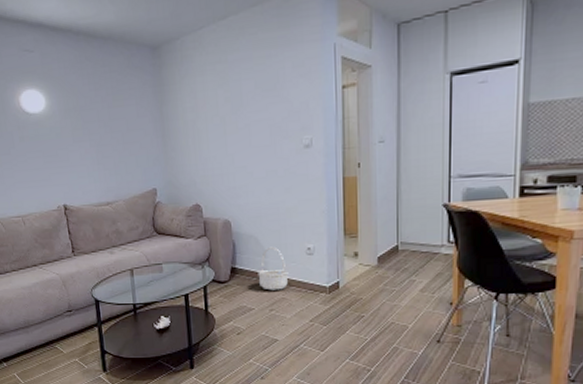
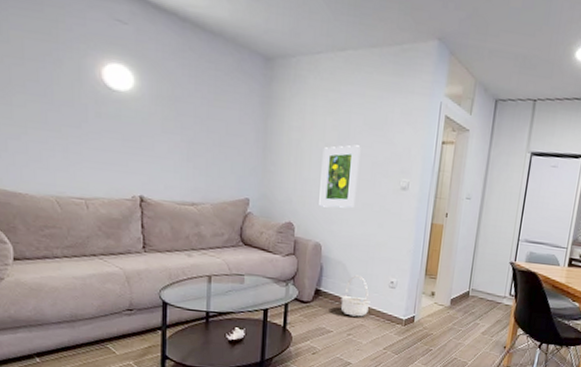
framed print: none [219,111,258,183] -> present [319,145,360,208]

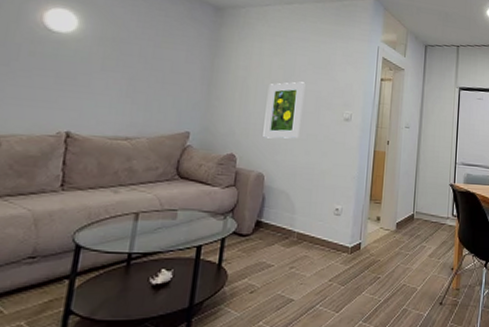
basket: present [340,275,370,317] -> none [282,204,315,248]

